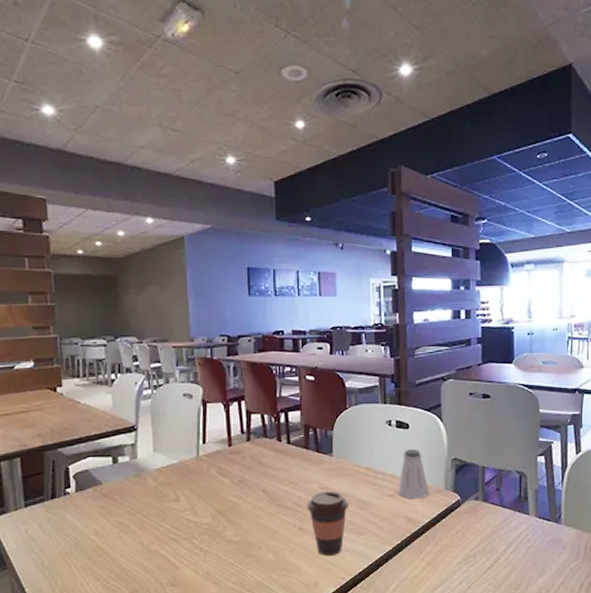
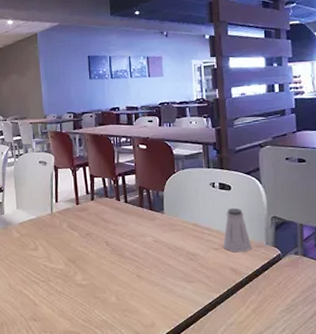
coffee cup: present [307,491,350,557] -> none [143,244,180,301]

